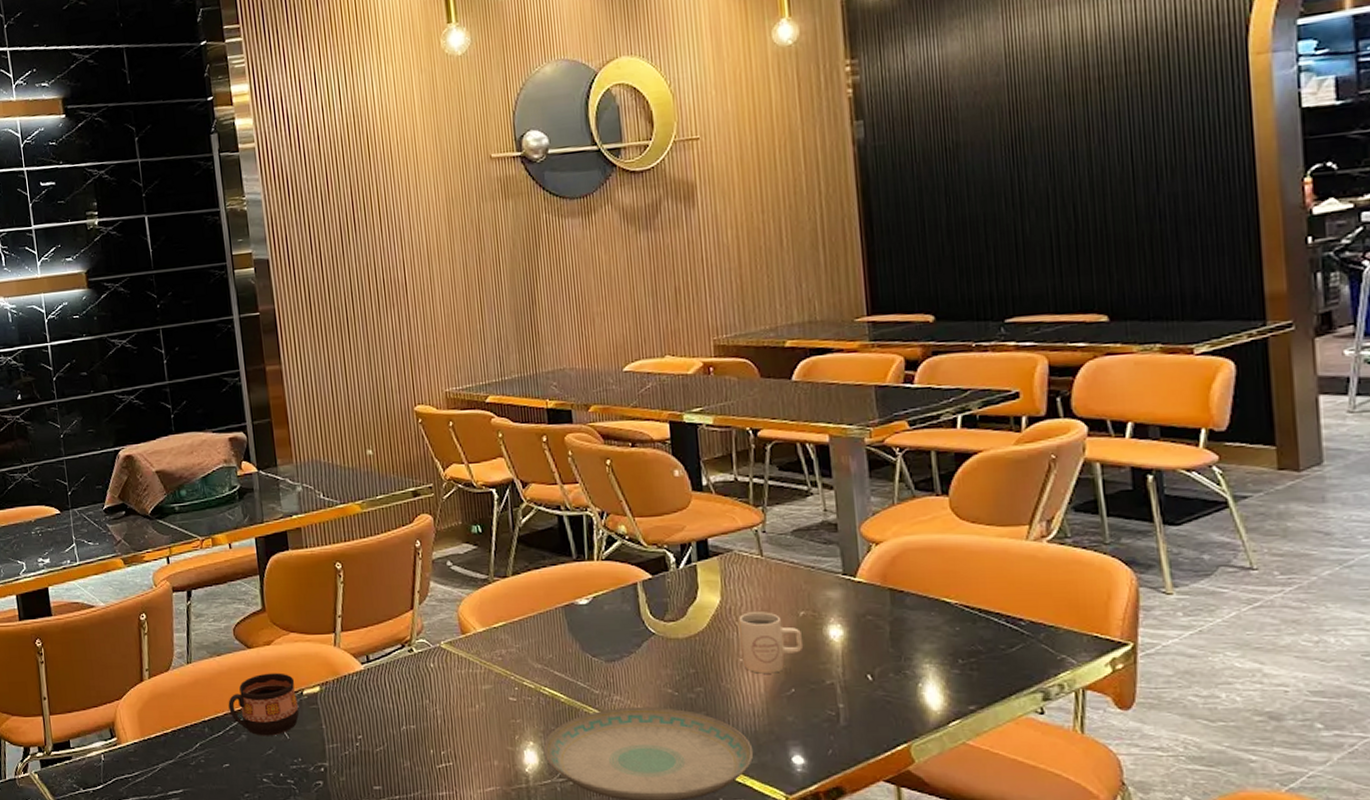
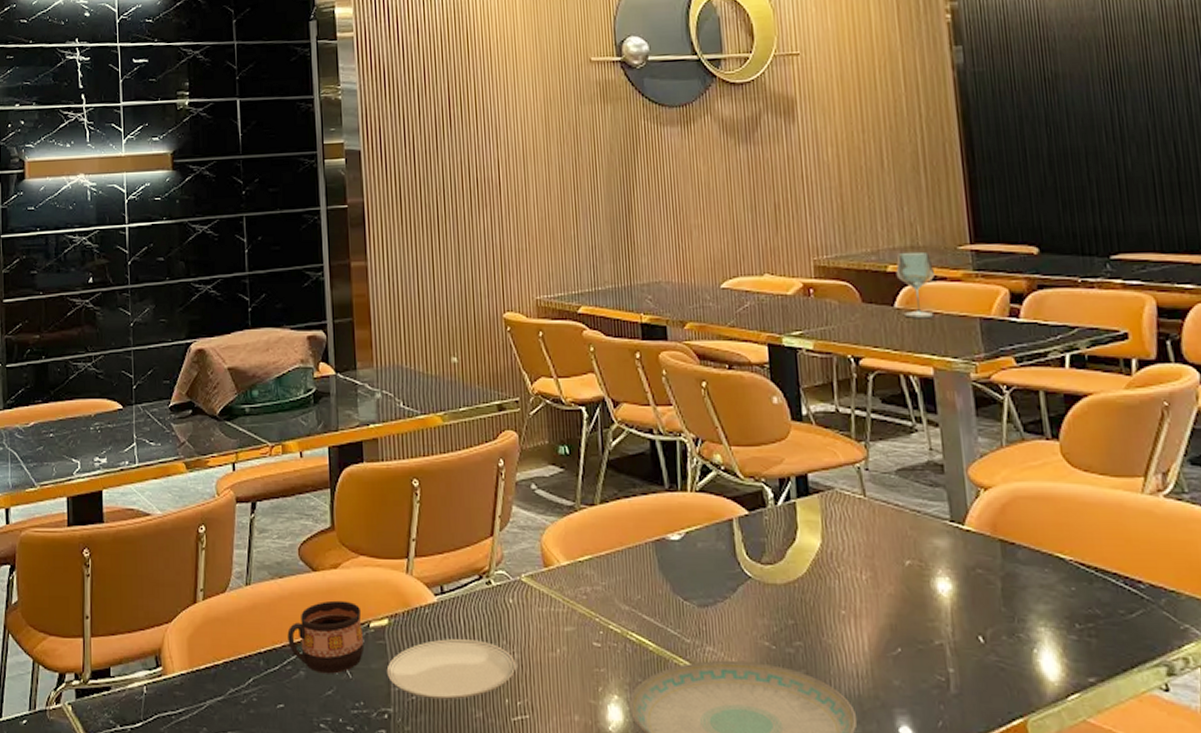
plate: none [320,701,438,753] -> present [386,639,515,700]
mug: present [738,612,804,674] -> none [840,558,910,629]
wine glass: none [793,325,831,390] -> present [895,251,935,318]

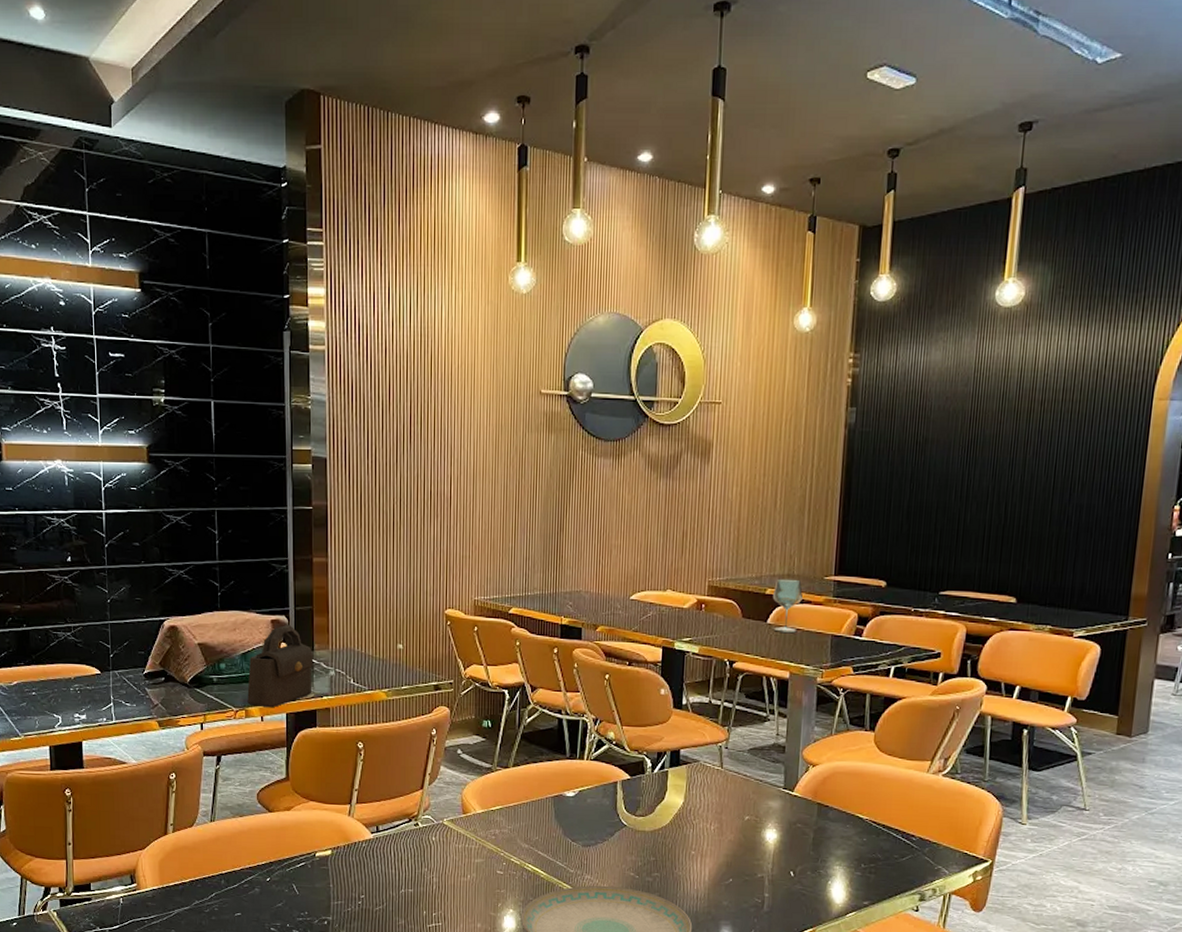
handbag: none [283,340,357,440] -> present [247,624,314,707]
cup: present [287,600,365,674] -> none [245,835,310,891]
plate: present [386,639,515,700] -> none [328,866,433,912]

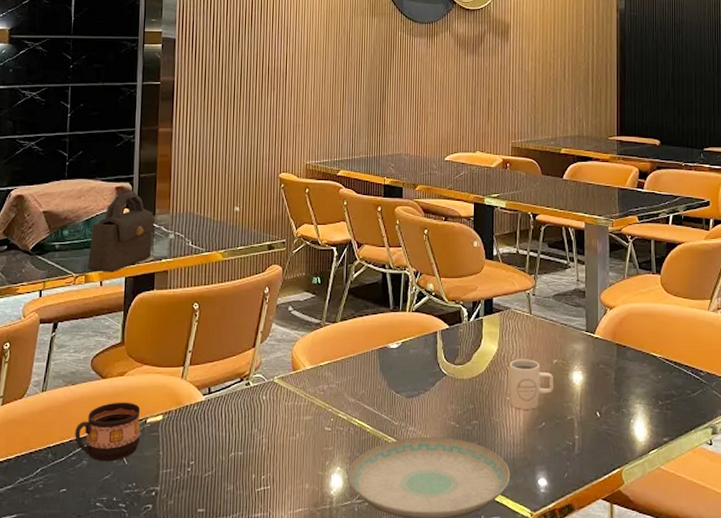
cup: none [245,835,310,891] -> present [74,402,141,462]
mug: none [693,814,745,865] -> present [508,359,554,410]
wine glass: present [772,578,803,633] -> none [566,139,592,187]

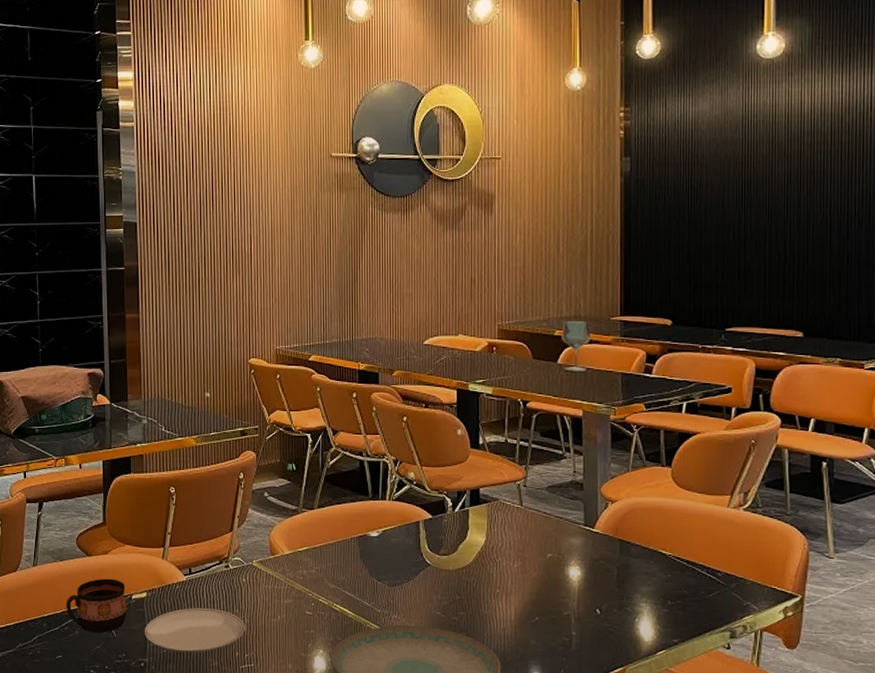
handbag: present [87,190,155,271] -> none [66,376,128,455]
plate: none [157,429,263,478] -> present [144,608,245,653]
mug: present [508,359,554,410] -> none [497,552,549,604]
wine glass: none [566,139,592,187] -> present [561,320,590,372]

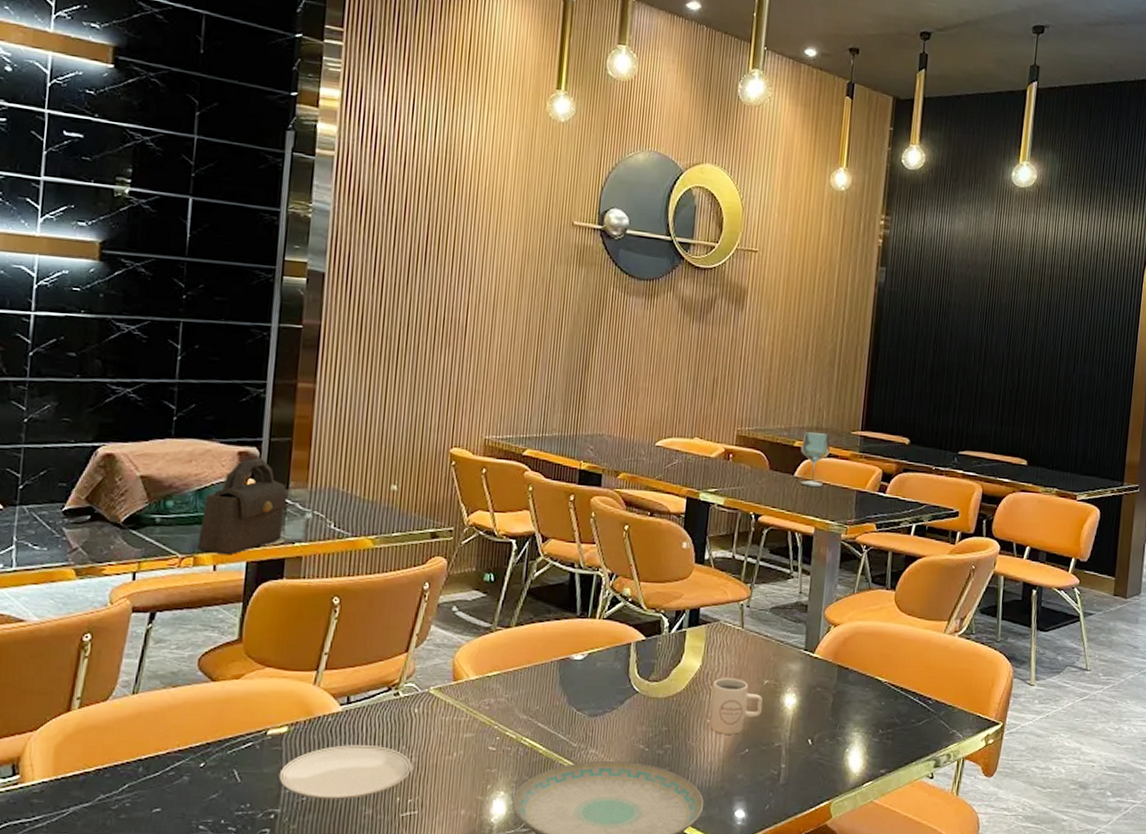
handbag: none [66,376,128,455] -> present [197,457,288,554]
cup: present [66,578,127,633] -> none [173,709,260,779]
mug: none [497,552,549,604] -> present [709,678,764,735]

